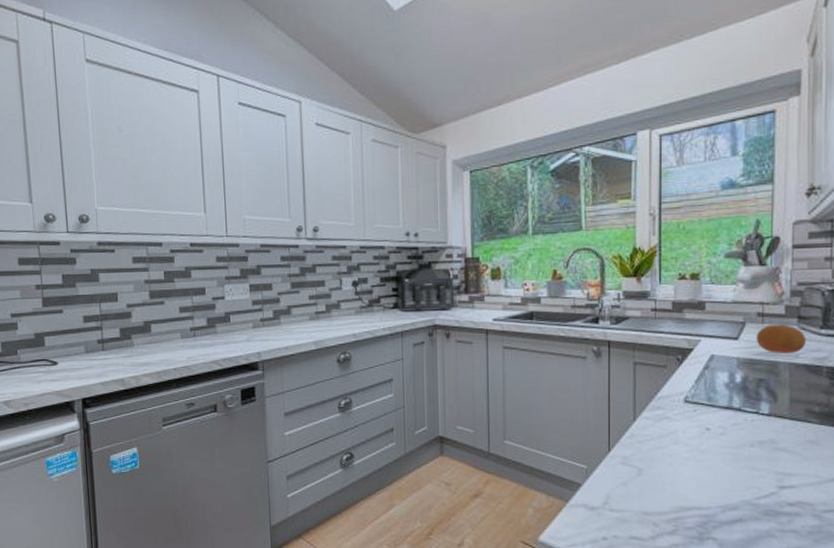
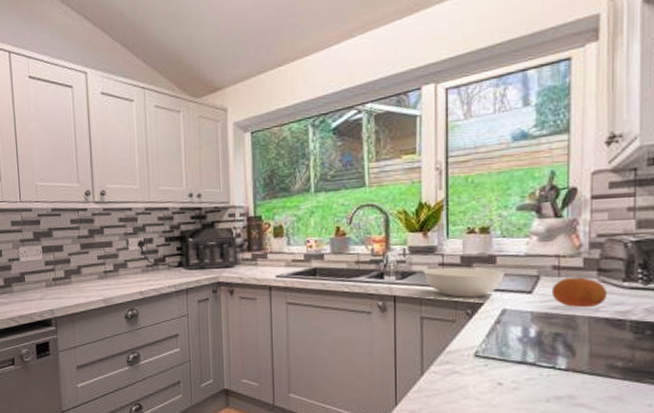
bowl: none [636,313,714,343] -> present [422,267,506,298]

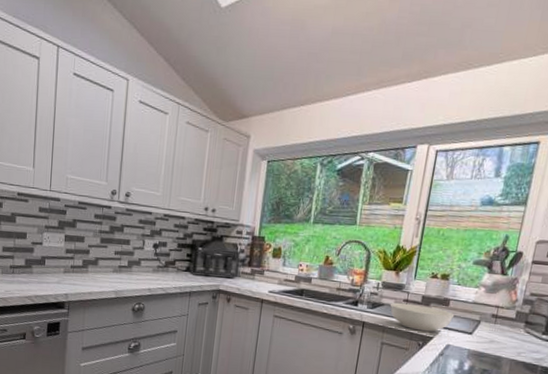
fruit: present [551,277,608,308] -> none [486,325,530,353]

